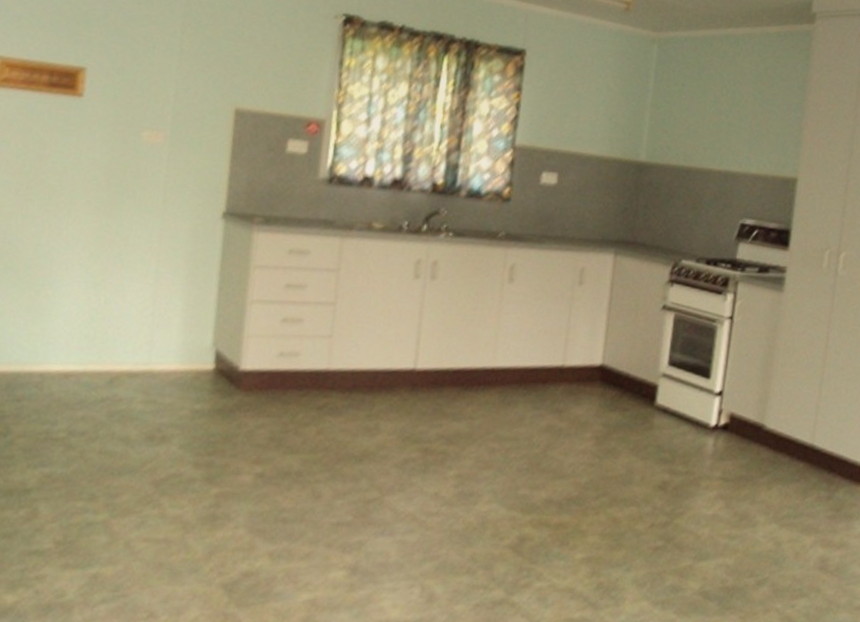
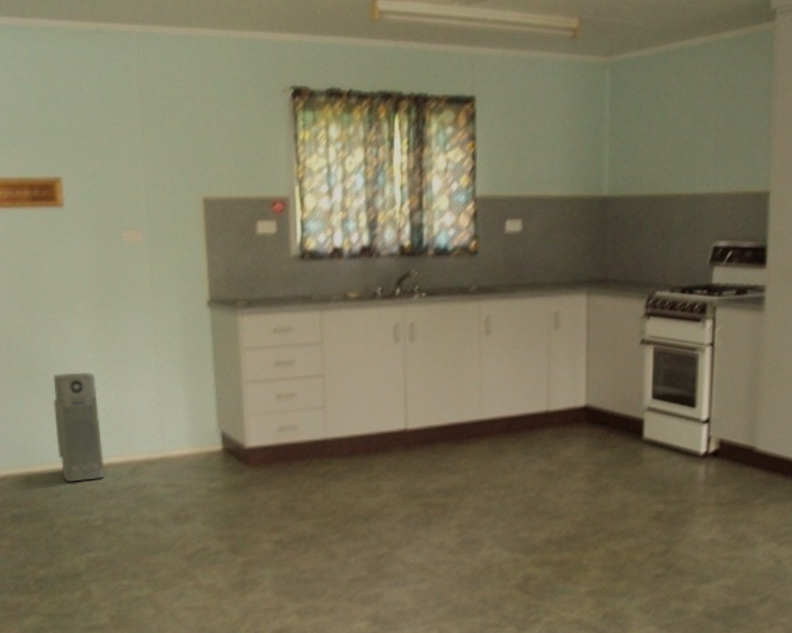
air purifier: none [28,269,86,387] -> present [53,373,105,482]

